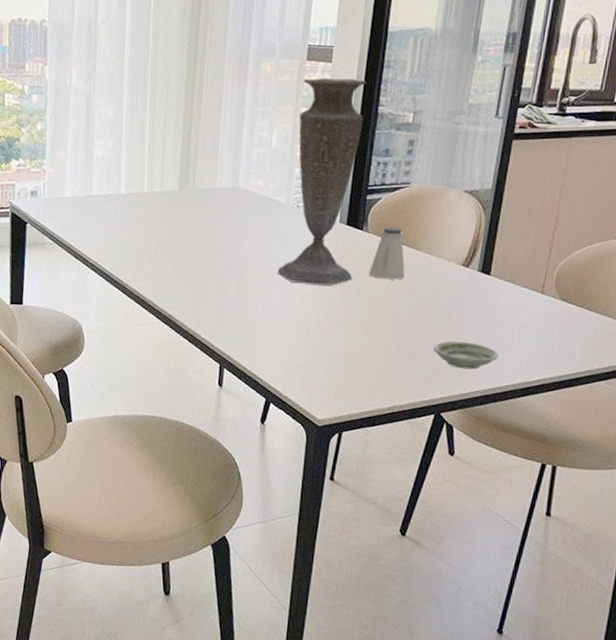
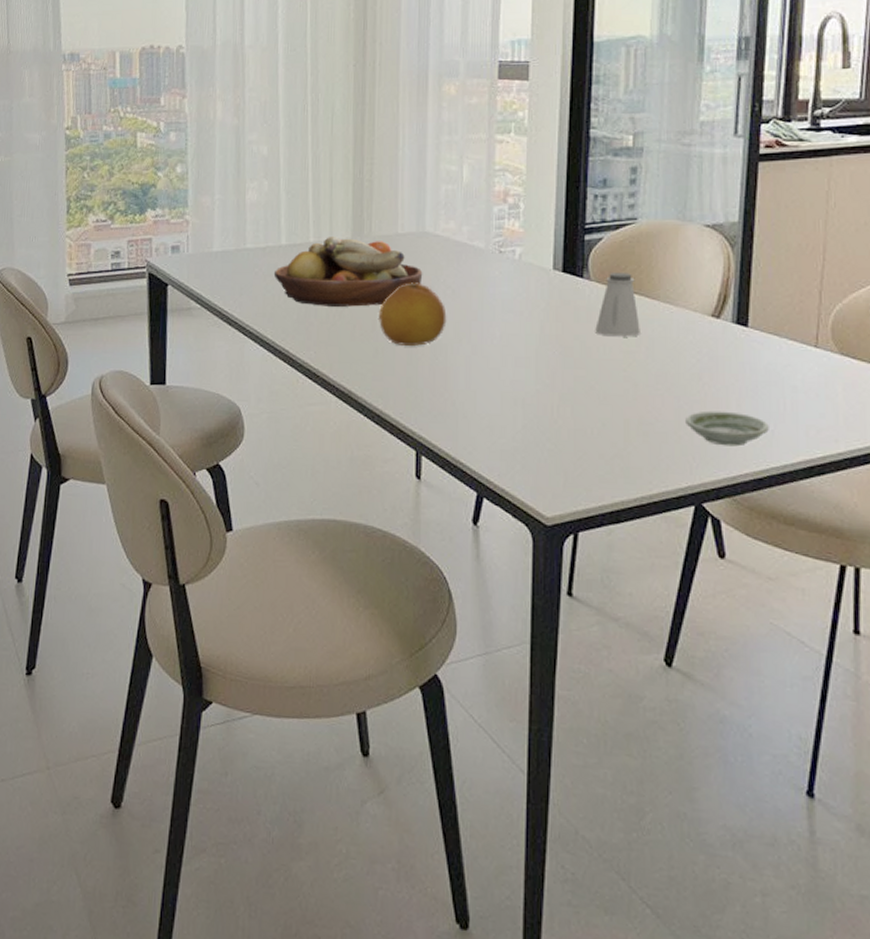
fruit bowl: none [113,188,234,247] -> present [273,237,423,307]
fruit: none [196,229,252,281] -> present [379,282,447,346]
vase: present [277,78,366,286] -> none [480,98,575,347]

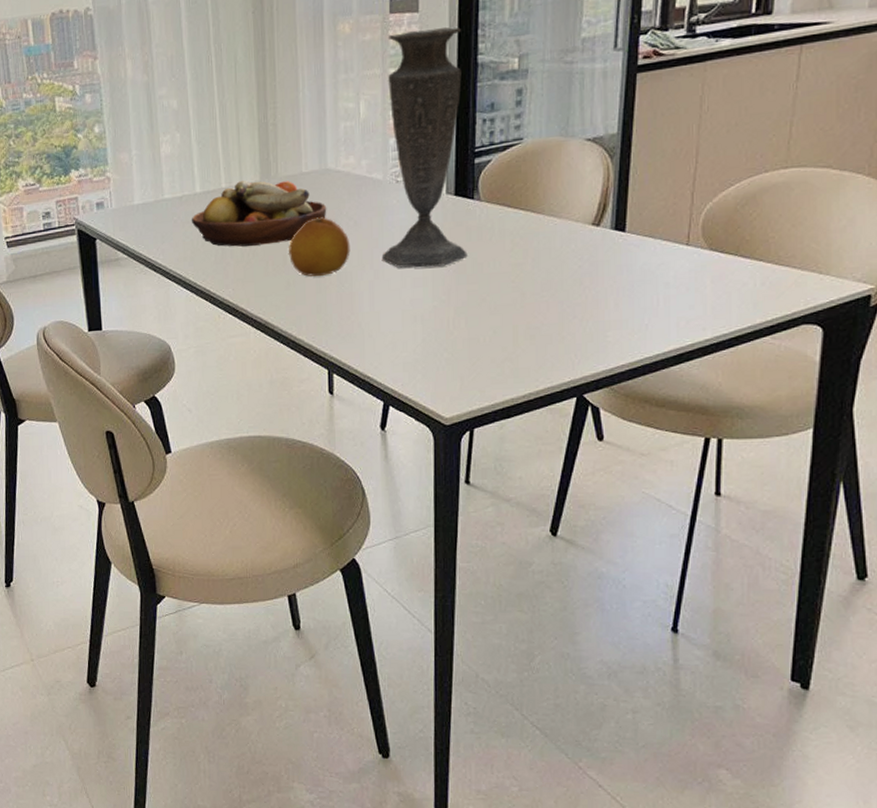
vase: none [480,98,575,347] -> present [381,27,468,268]
saltshaker: present [595,272,640,337] -> none [486,190,527,252]
saucer: present [685,410,769,447] -> none [568,310,643,342]

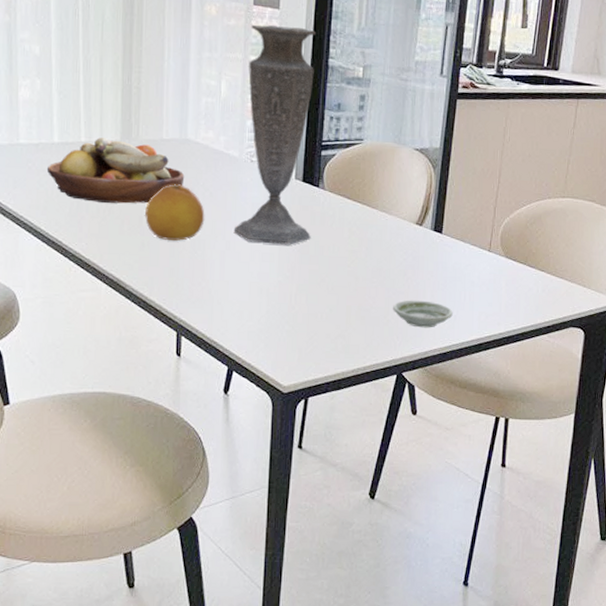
saucer: none [568,310,643,342] -> present [393,300,453,328]

